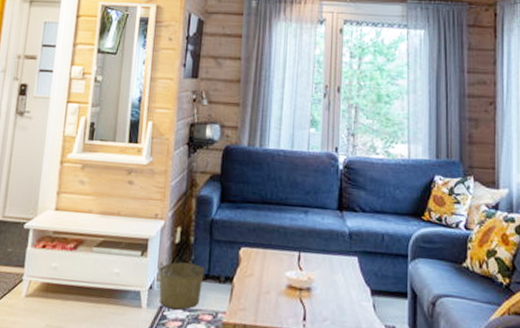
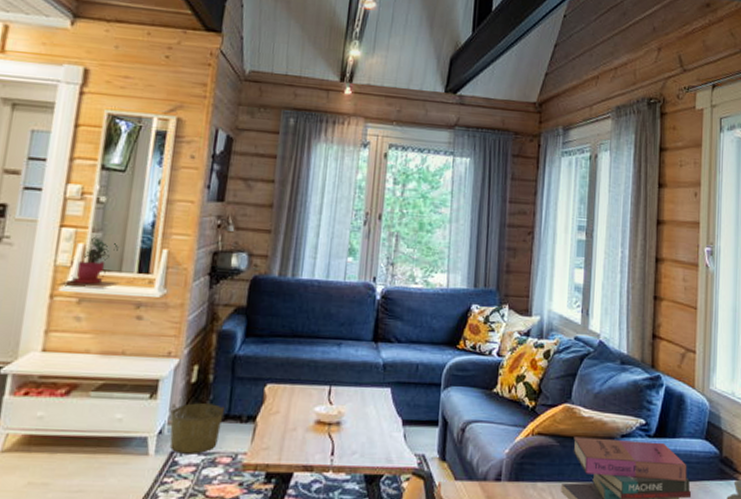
succulent plant: none [65,110,116,157] -> present [56,236,121,289]

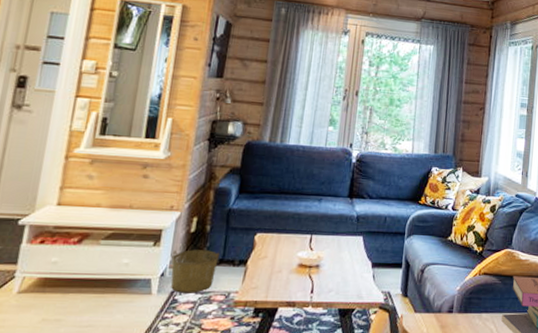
succulent plant: present [56,236,121,289] -> none [71,105,130,152]

